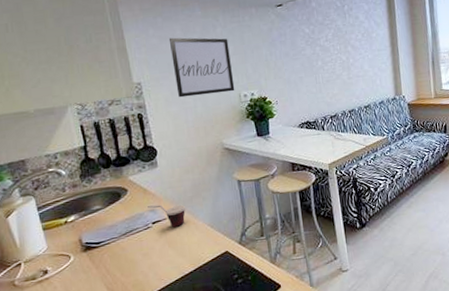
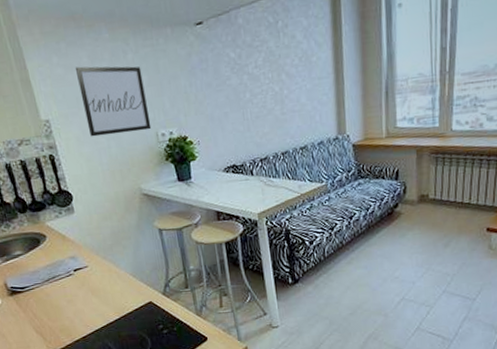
cup: present [148,205,185,228] -> none [68,252,107,276]

